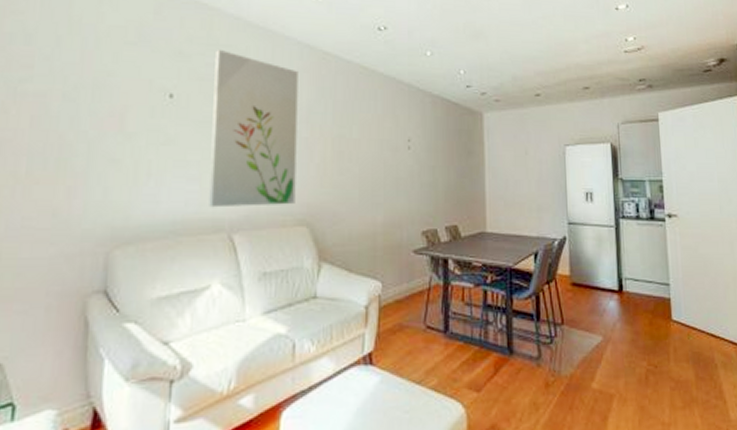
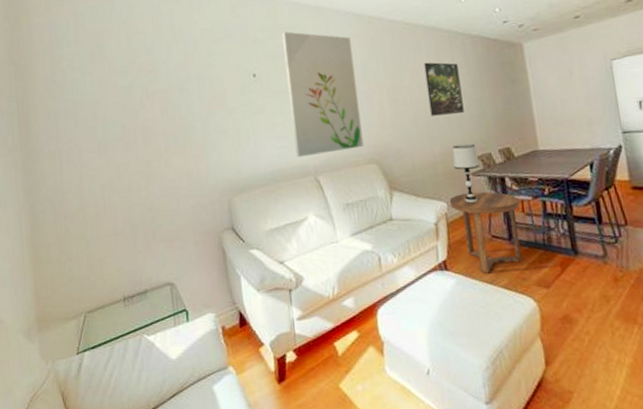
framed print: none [377,115,414,179] -> present [423,62,464,116]
side table: none [385,273,460,371] -> present [449,191,523,274]
table lamp: none [394,216,424,285] -> present [452,143,480,203]

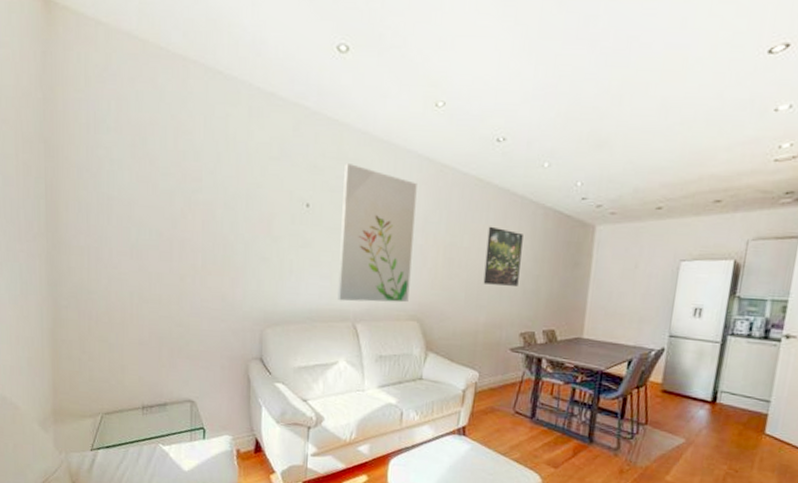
side table: present [449,191,523,274] -> none [481,366,550,446]
table lamp: present [452,143,480,203] -> none [494,318,522,377]

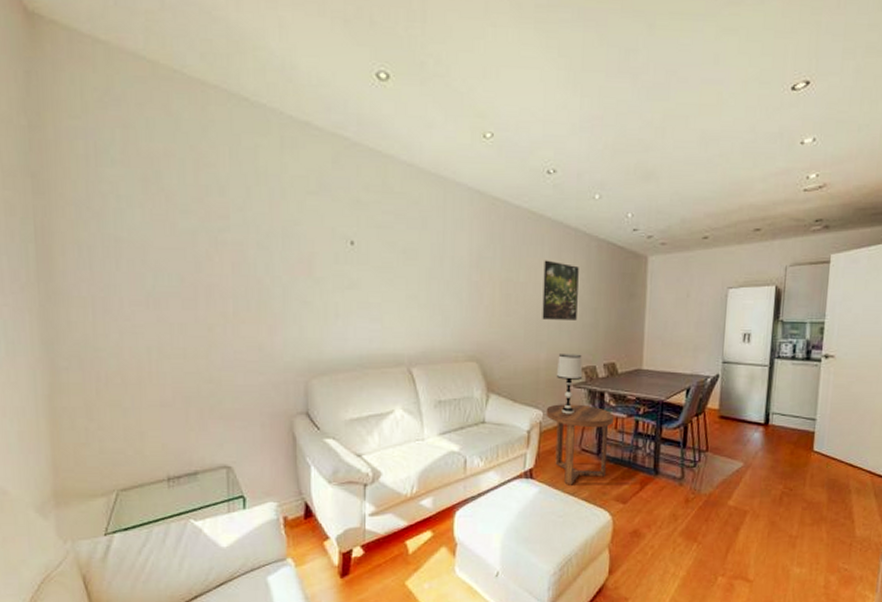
wall art: present [338,164,417,303] -> none [390,198,469,345]
side table: none [481,366,550,446] -> present [546,404,614,485]
table lamp: none [494,318,522,377] -> present [556,354,583,414]

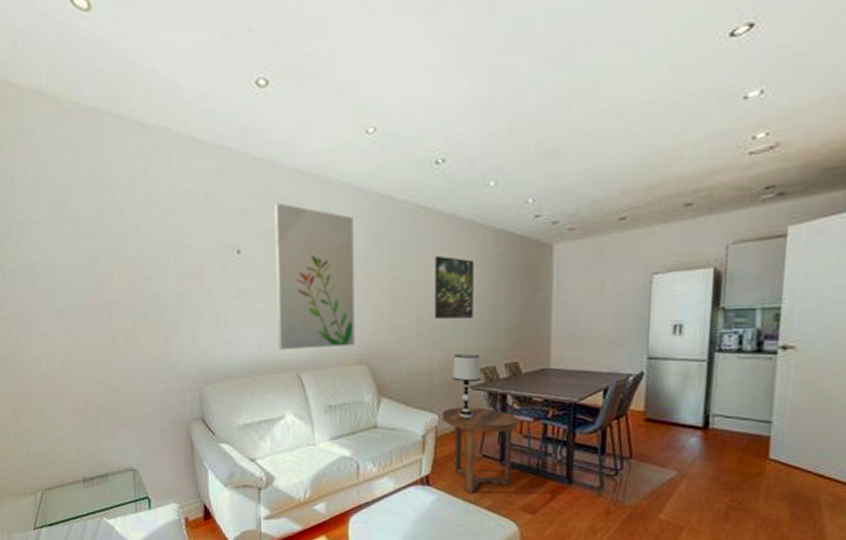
wall art: none [390,198,469,345] -> present [274,203,355,351]

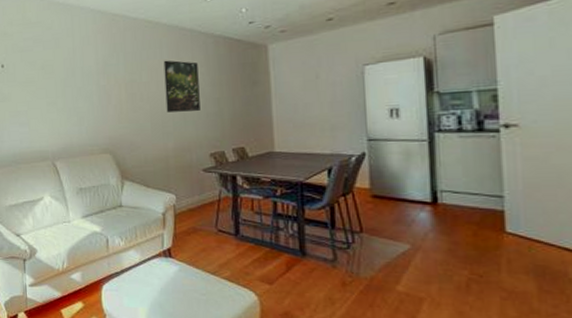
wall art: present [274,203,355,351] -> none [29,26,100,143]
side table: present [441,407,518,493] -> none [178,187,249,265]
table lamp: present [451,354,482,418] -> none [185,141,212,197]

